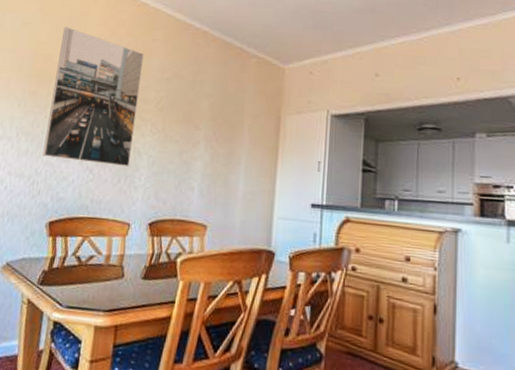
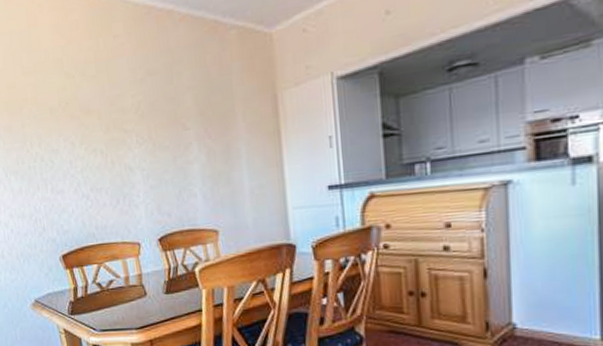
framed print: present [42,27,144,166] -> none [17,45,124,192]

